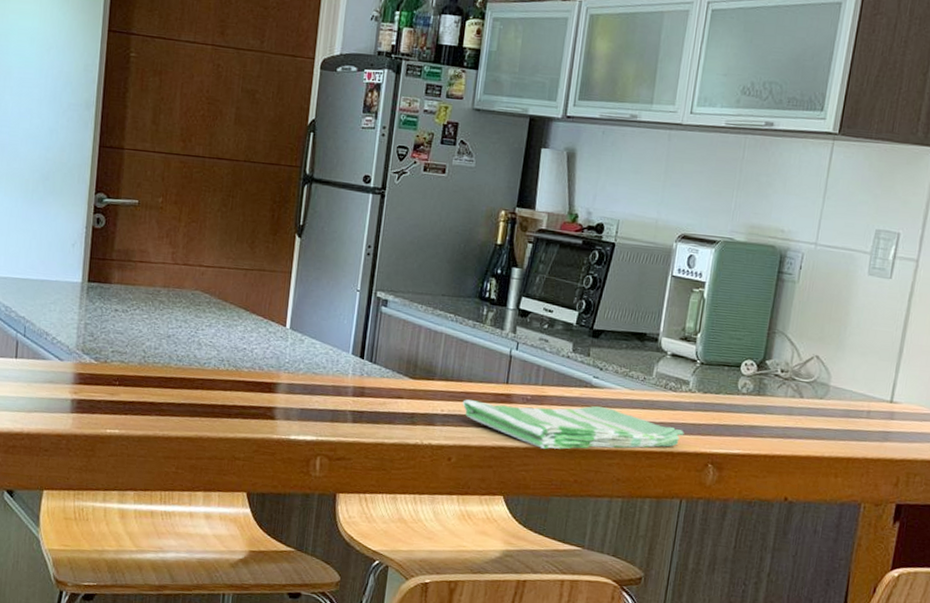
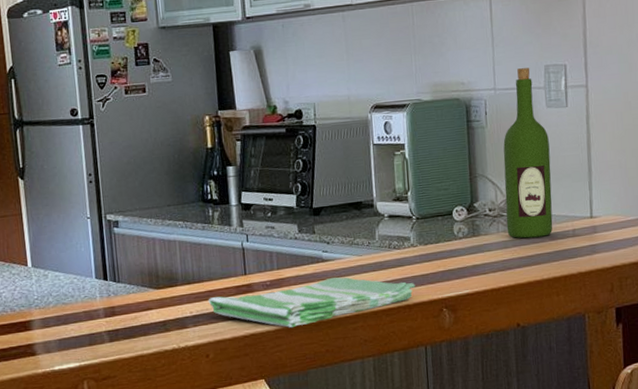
wine bottle: none [795,227,864,412] -> present [503,68,553,239]

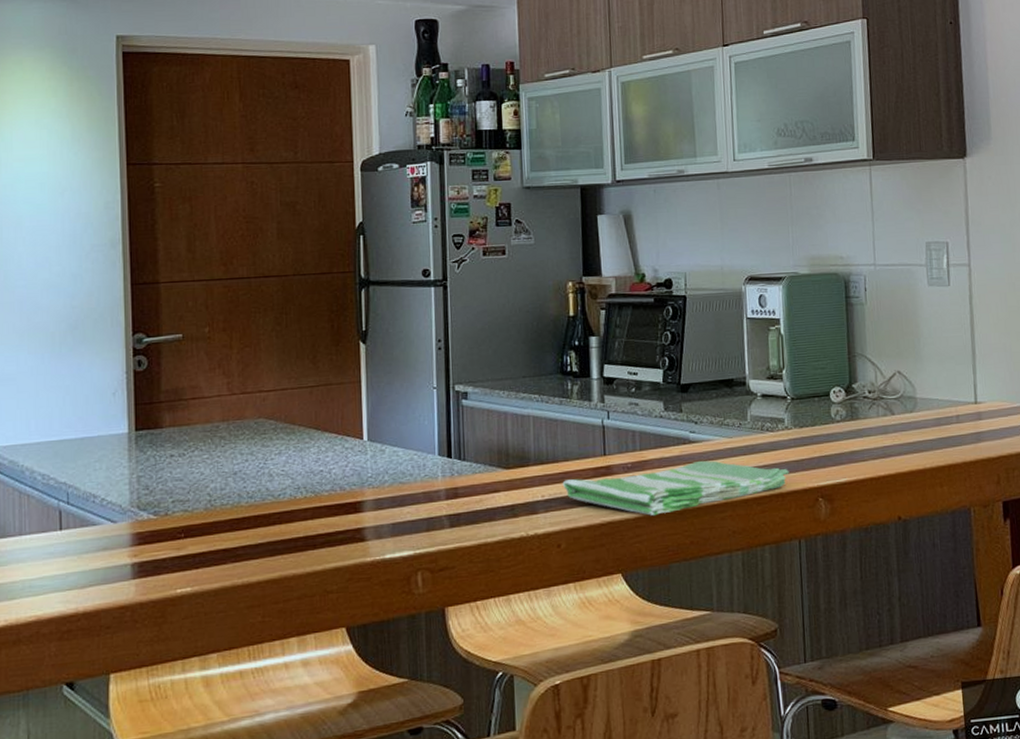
wine bottle: present [503,68,553,239] -> none [883,244,936,424]

